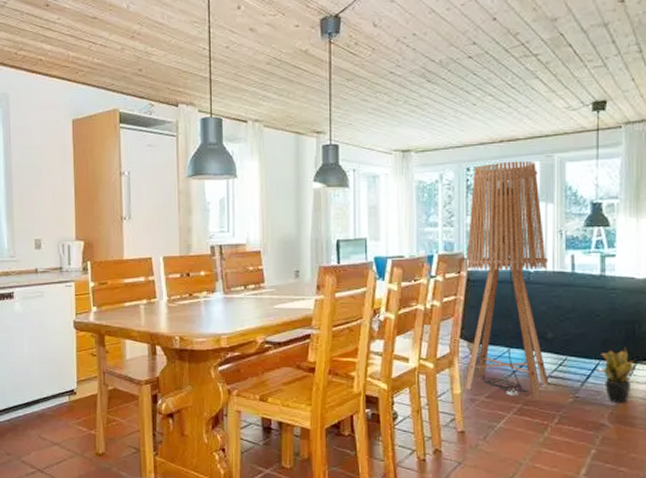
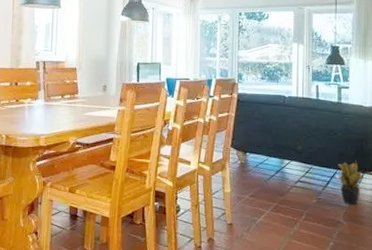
floor lamp: present [465,160,549,399] -> none [234,10,299,199]

